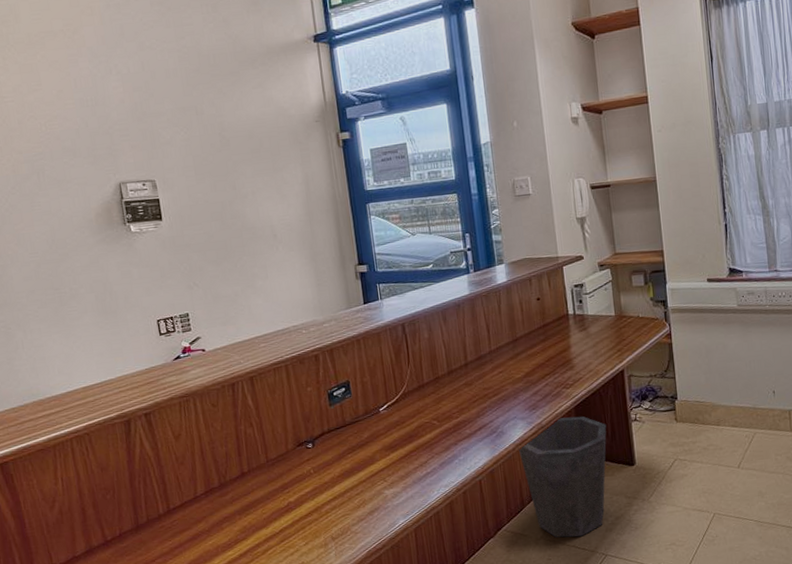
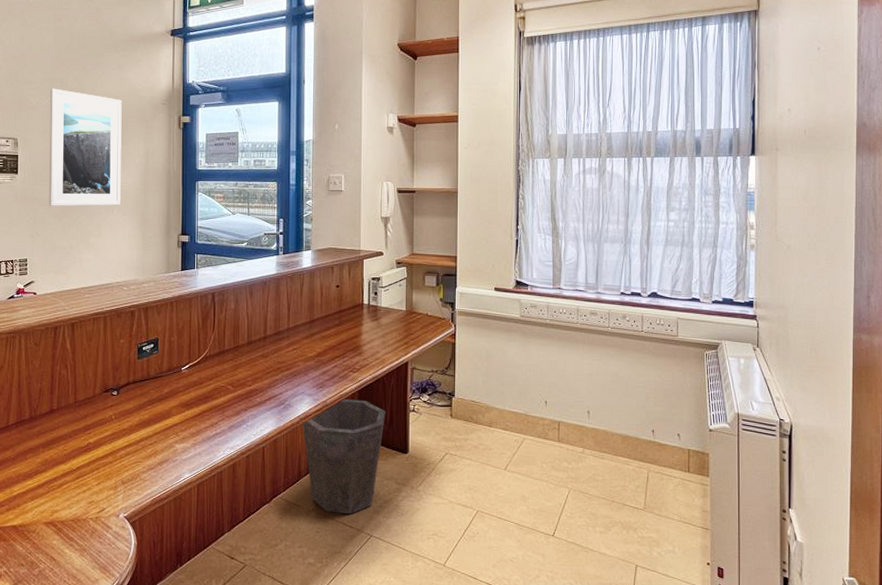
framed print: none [184,117,285,252] -> present [49,88,122,207]

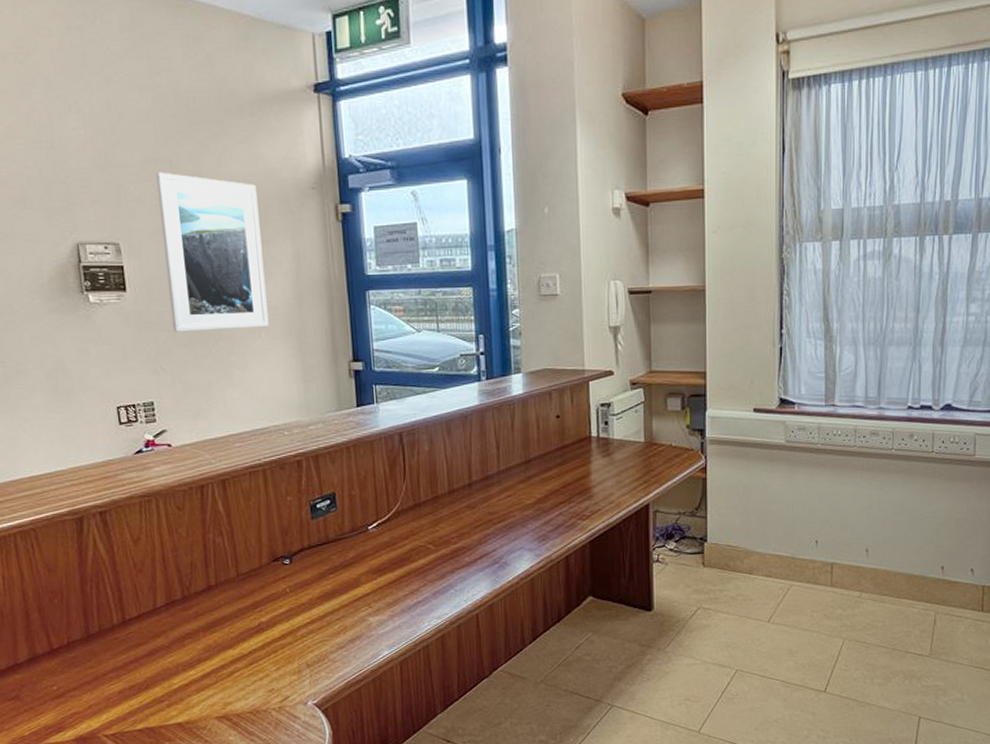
waste bin: present [302,398,386,515] -> none [522,551,625,684]

